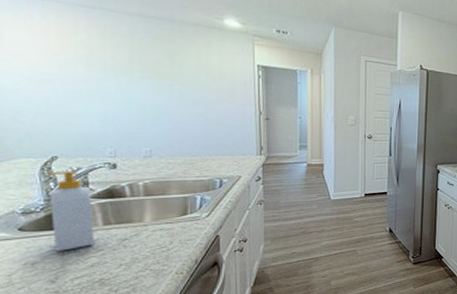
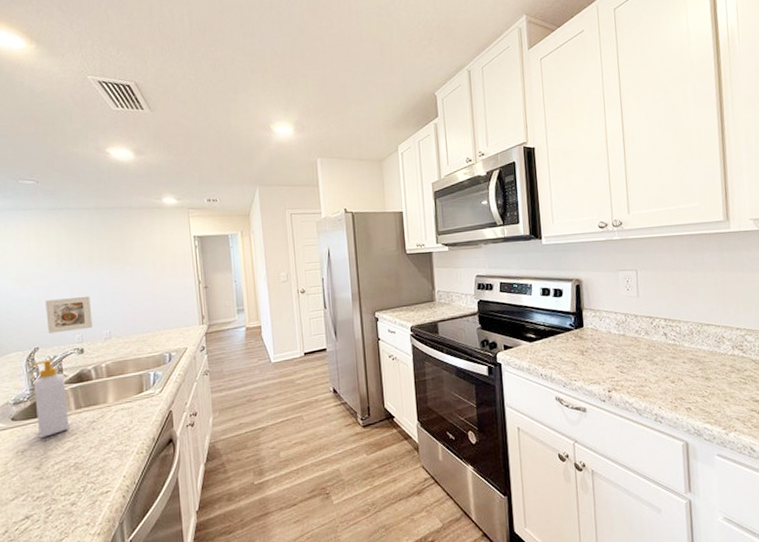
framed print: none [67,106,129,144] -> present [44,296,93,334]

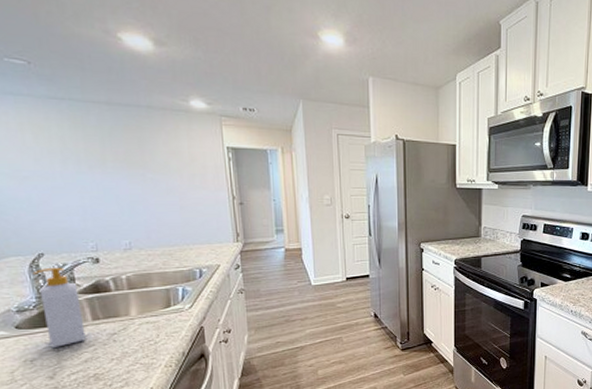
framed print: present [44,296,93,334] -> none [47,201,109,239]

